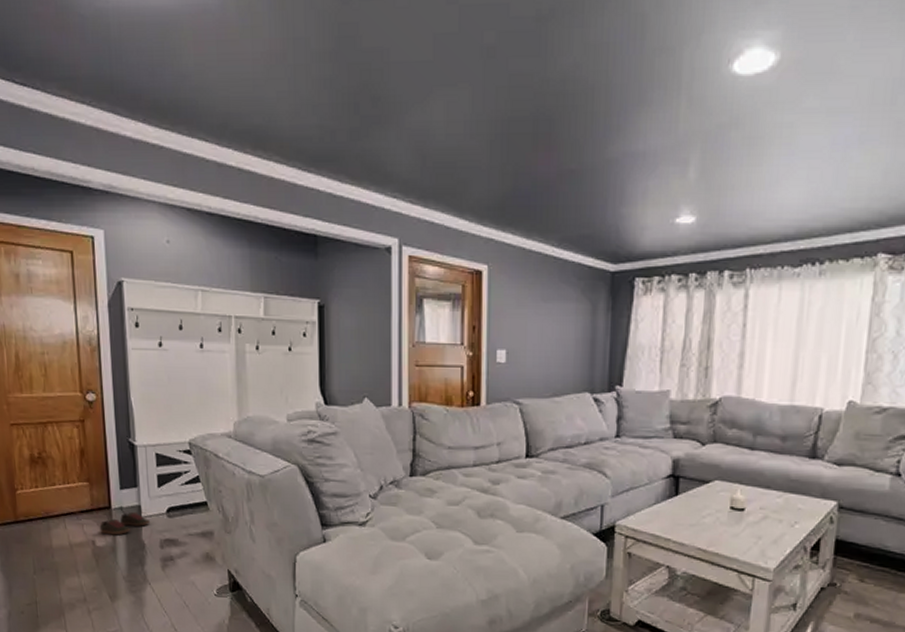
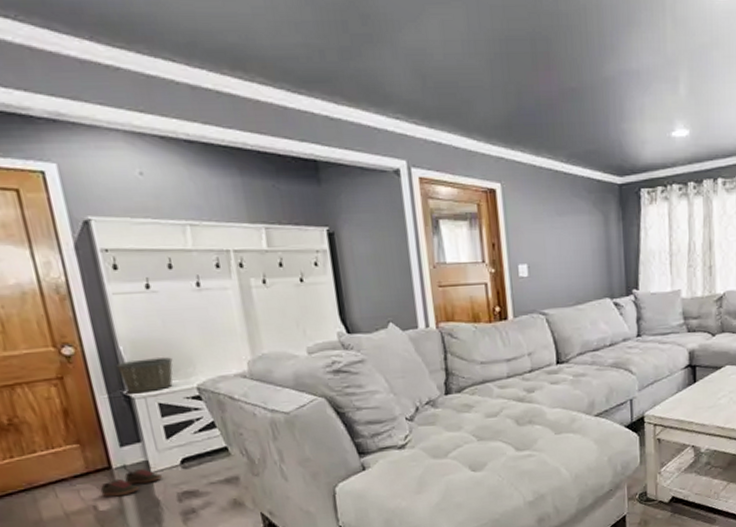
basket: none [126,411,172,442] -> present [116,357,173,394]

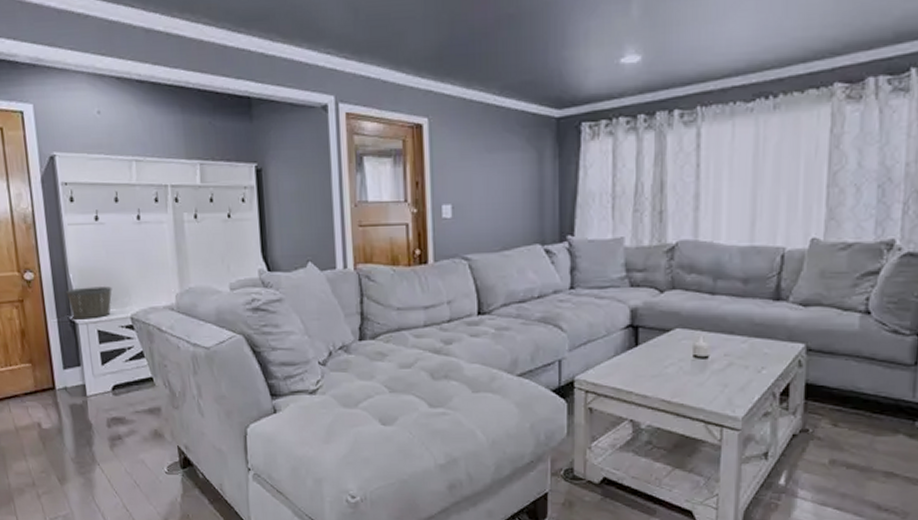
shoe: present [100,469,163,497] -> none [44,392,97,416]

